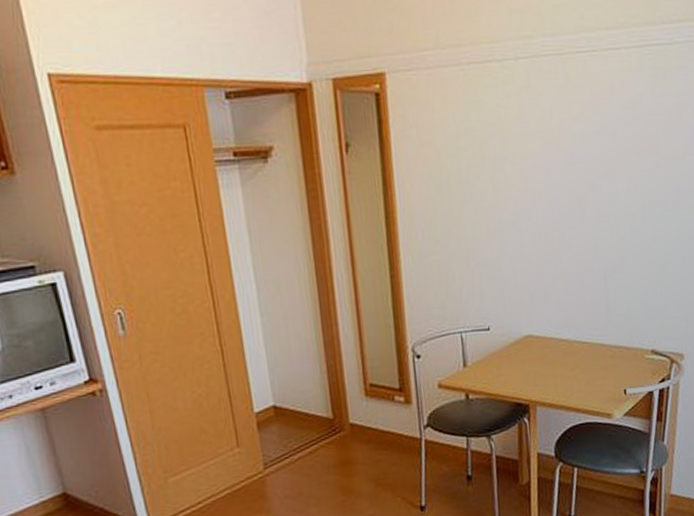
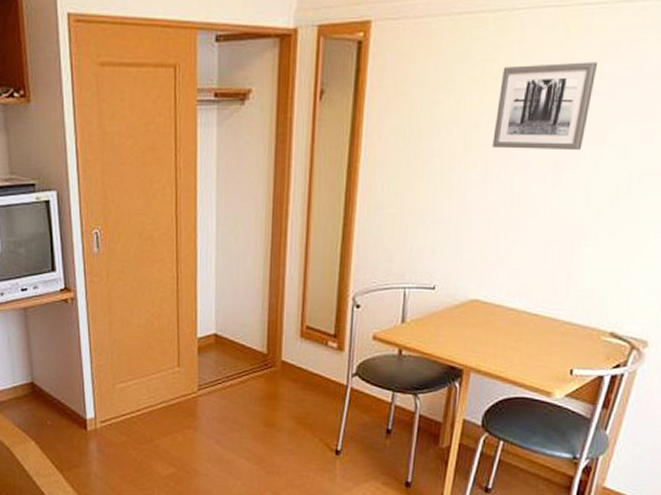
wall art: none [517,104,599,189] -> present [492,62,598,151]

